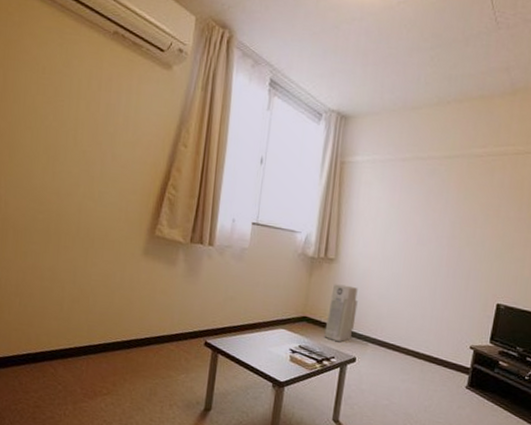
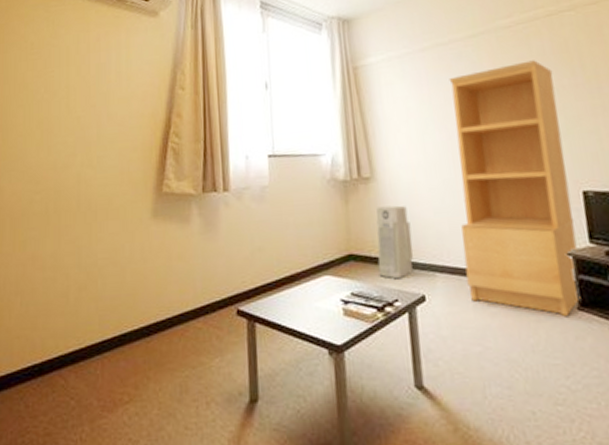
bookcase: none [390,189,504,392] -> present [449,60,581,317]

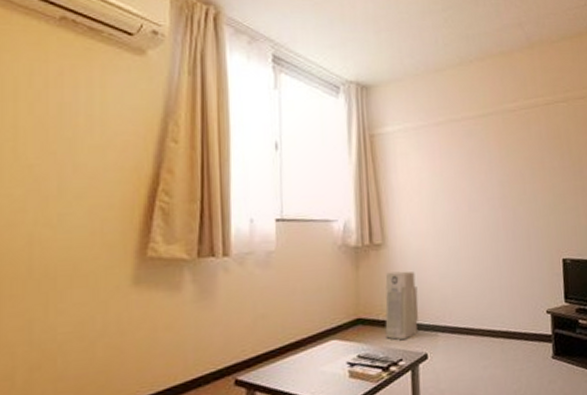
bookcase: present [449,60,581,317] -> none [459,143,556,365]

